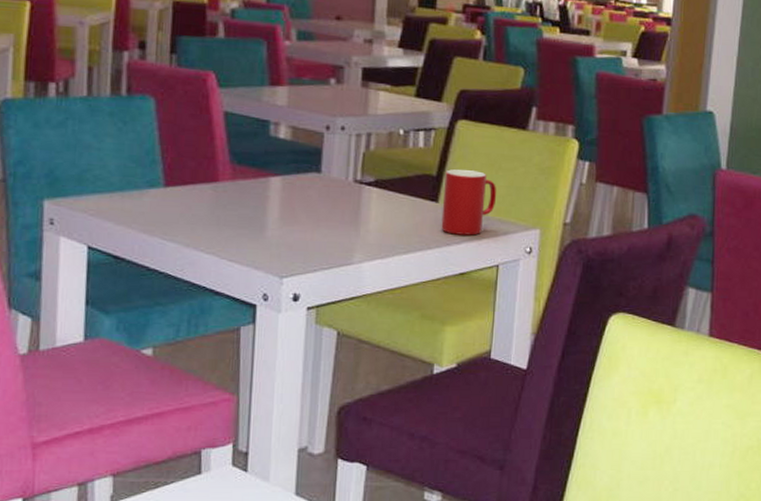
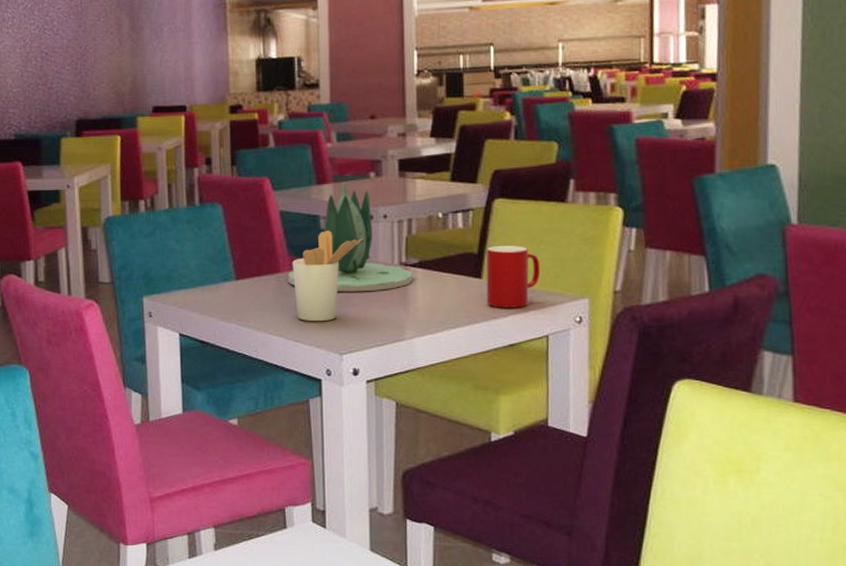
succulent plant: none [227,85,367,210] -> present [288,181,413,292]
utensil holder: none [233,138,317,240] -> present [292,230,363,322]

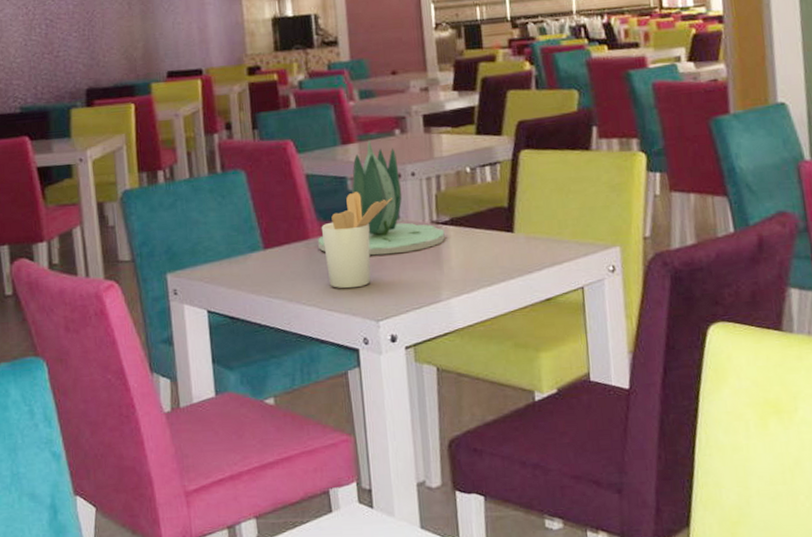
cup: present [486,246,541,308] -> none [516,197,571,262]

